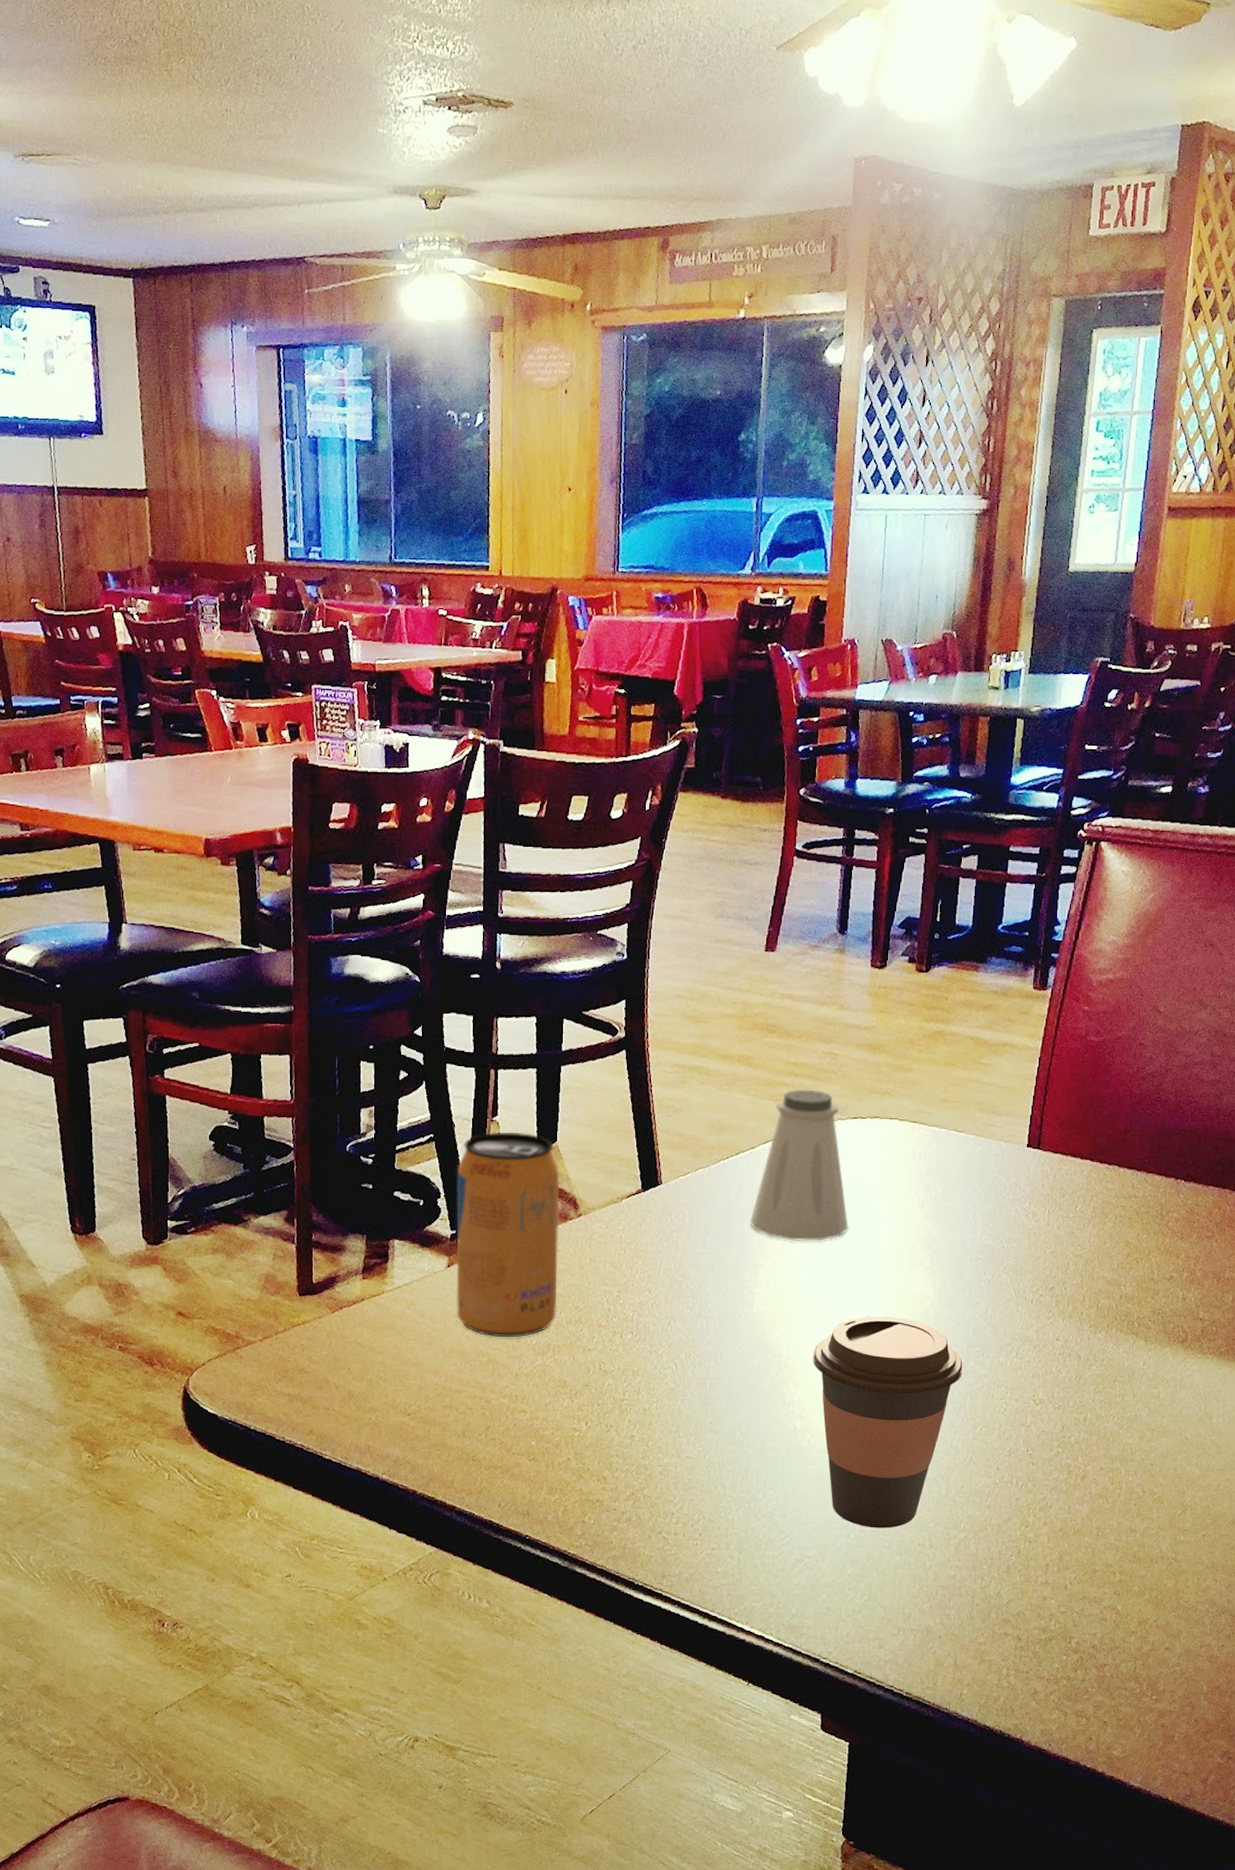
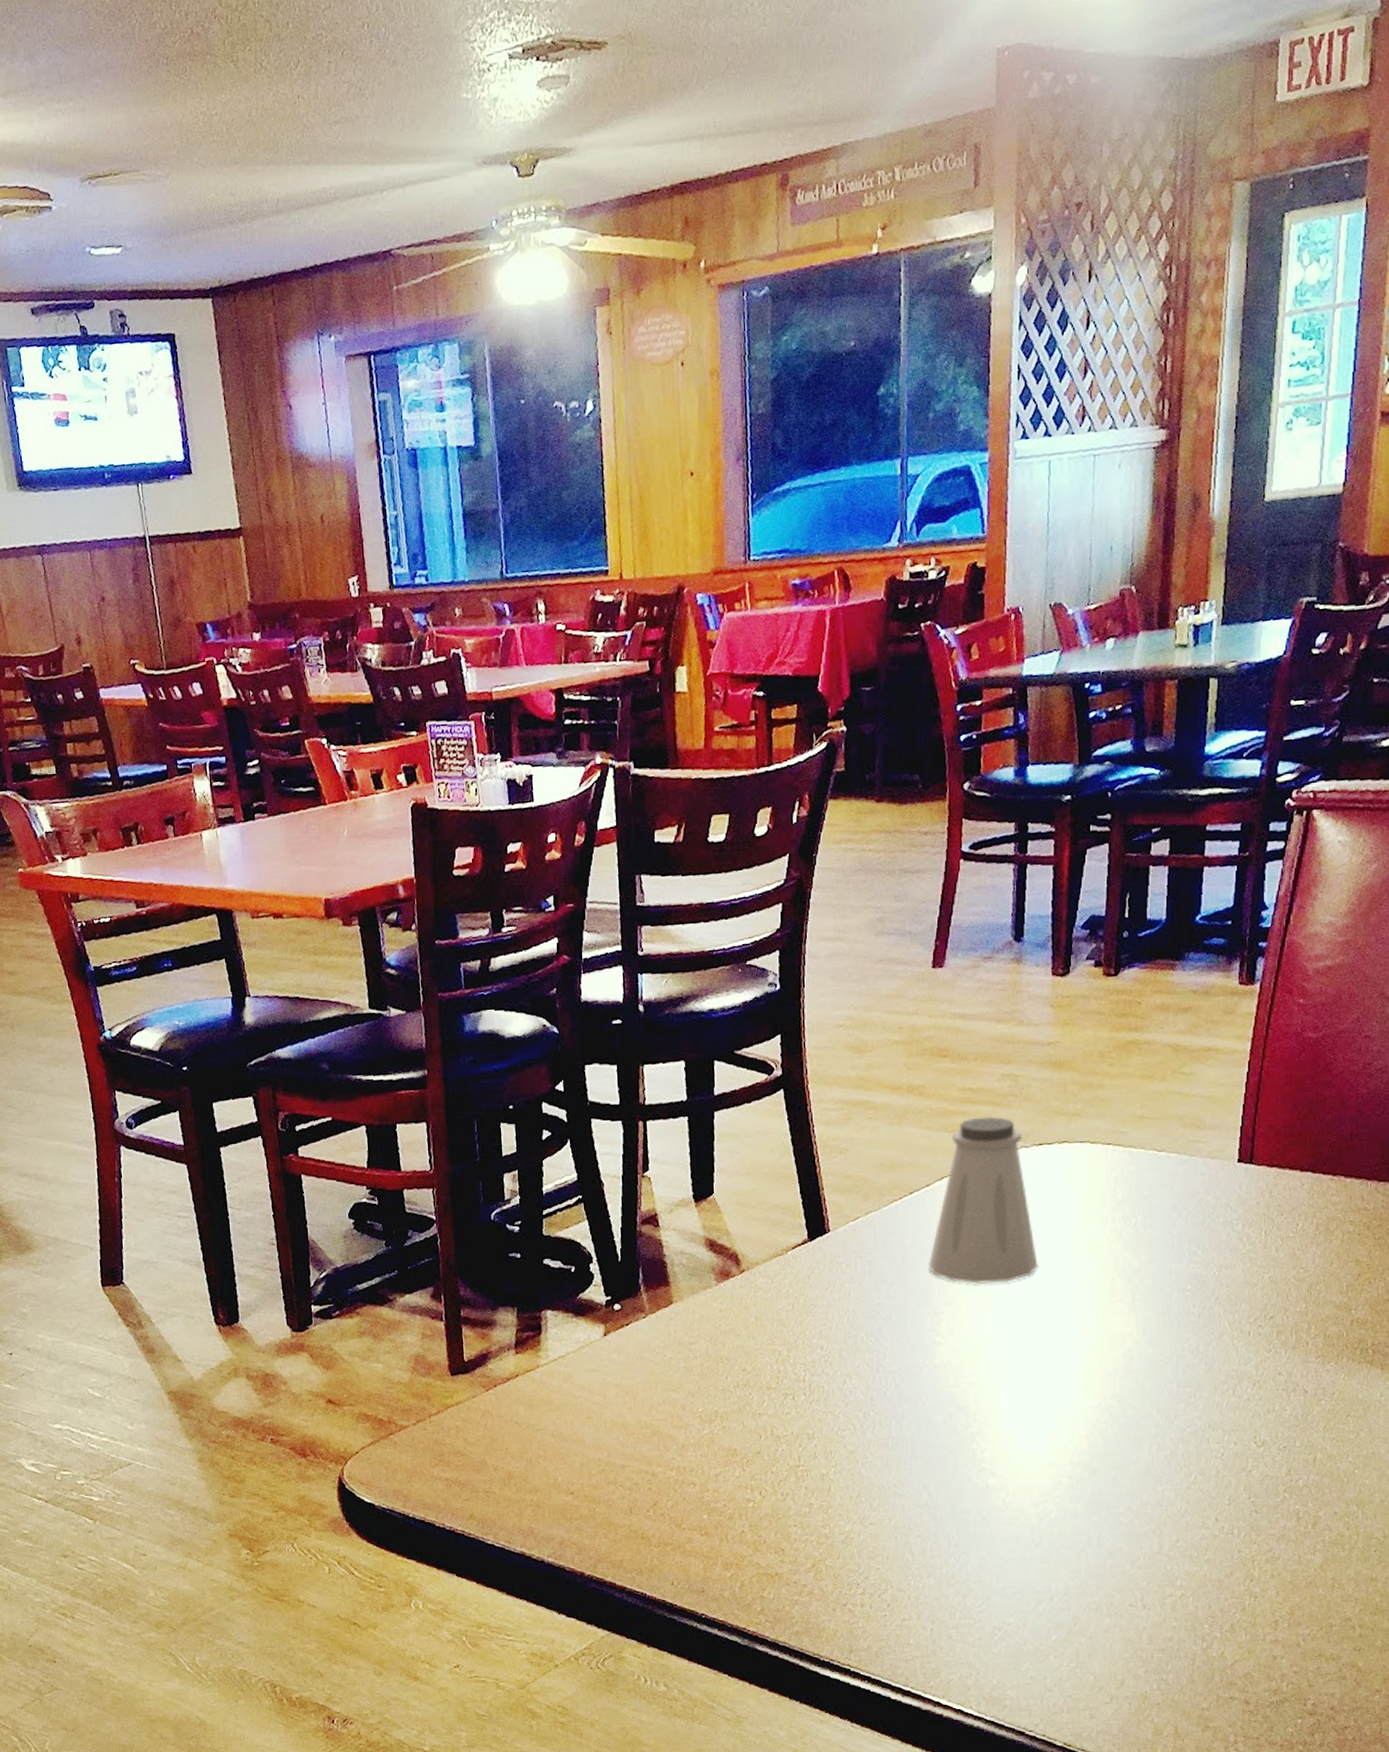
beverage can: present [456,1131,560,1338] -> none [609,1187,723,1408]
coffee cup: present [812,1316,964,1529] -> none [1004,1359,1174,1590]

